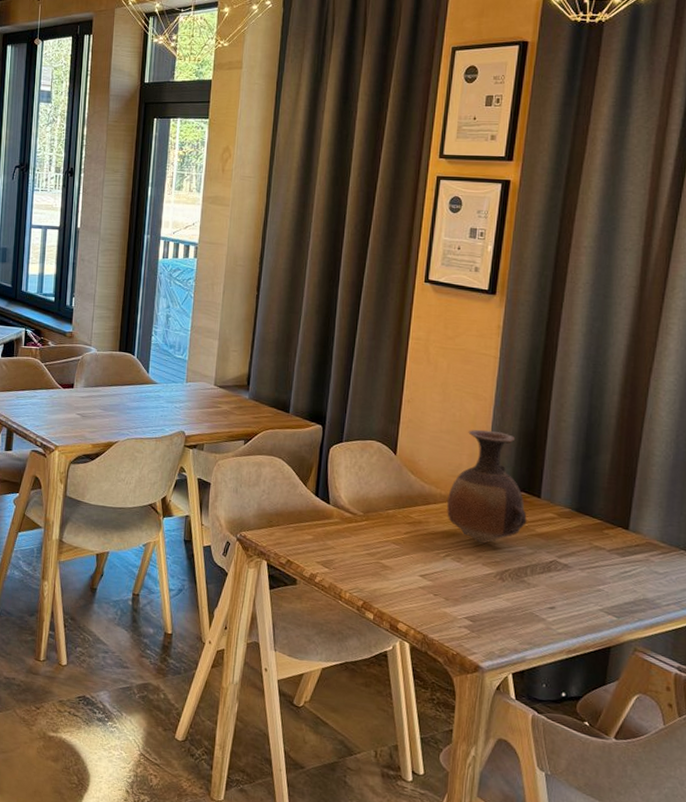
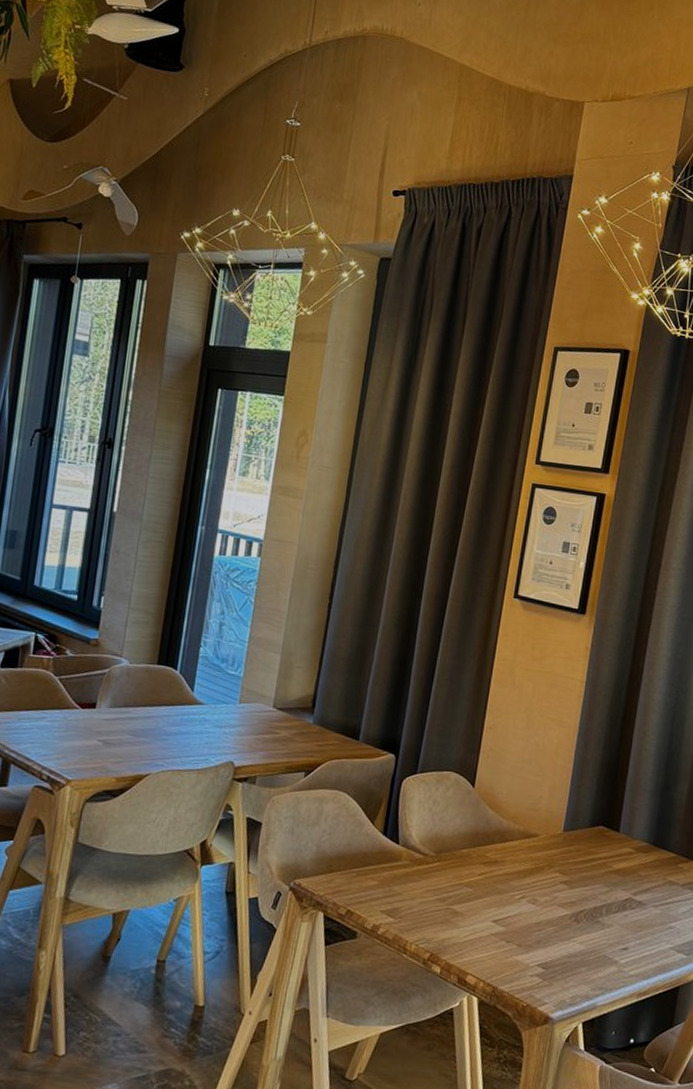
vase: present [447,429,527,544] -> none [524,759,605,883]

